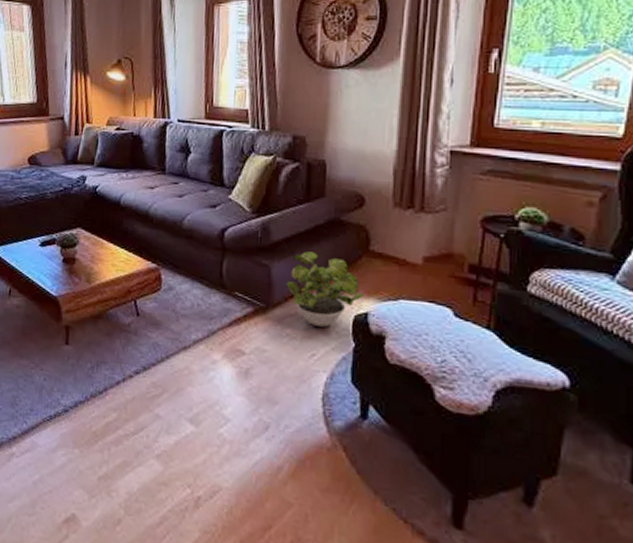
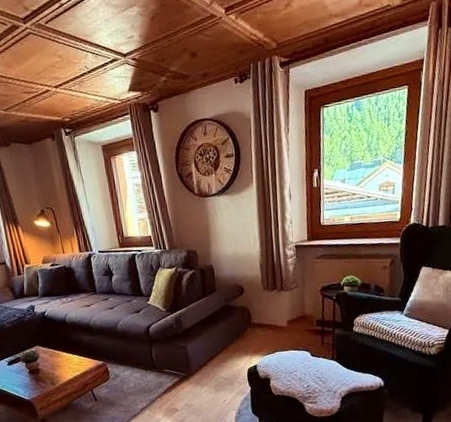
potted plant: present [286,251,364,327] -> none [198,331,252,381]

